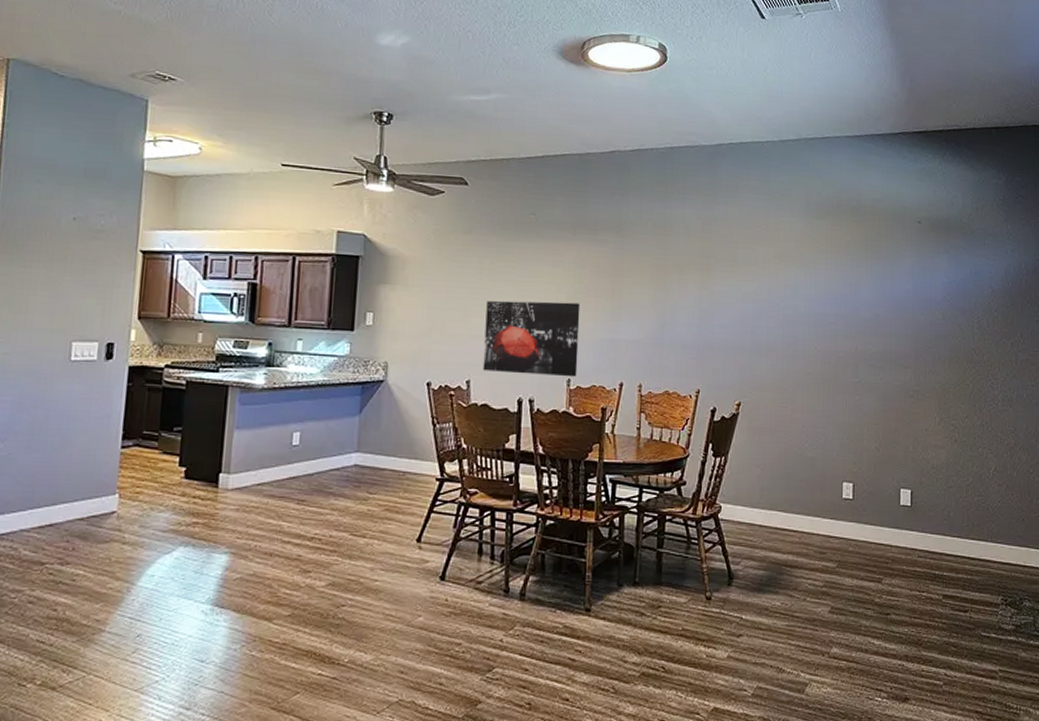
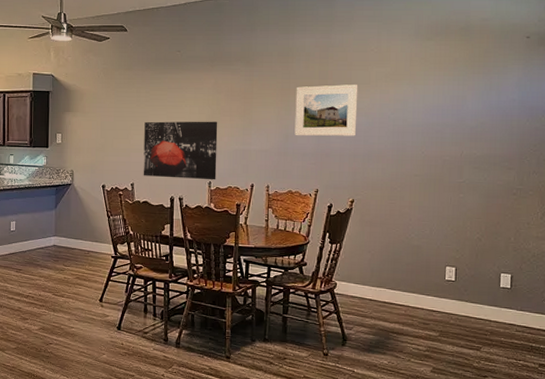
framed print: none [672,264,745,326] -> present [294,84,358,136]

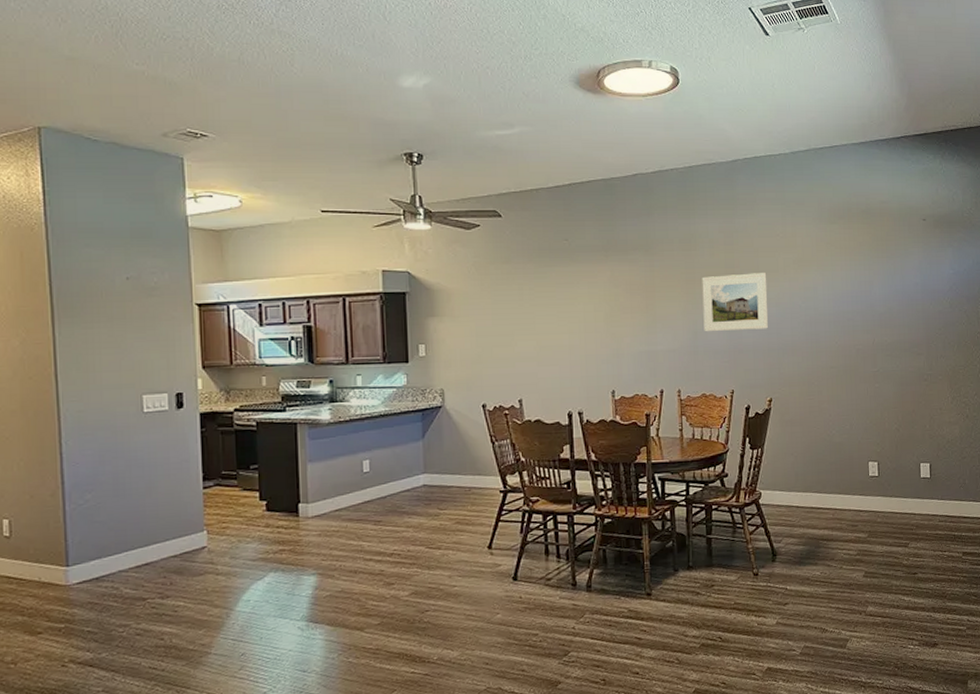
wall art: present [143,121,218,180] -> none [530,320,620,390]

